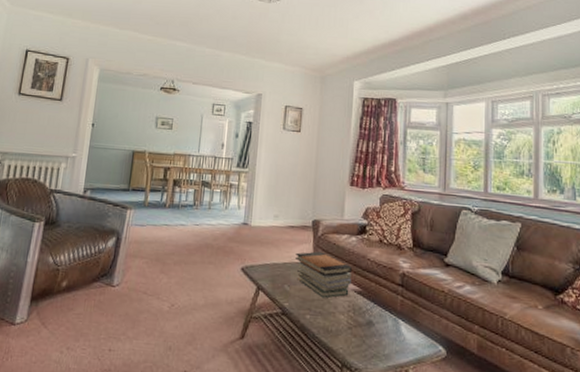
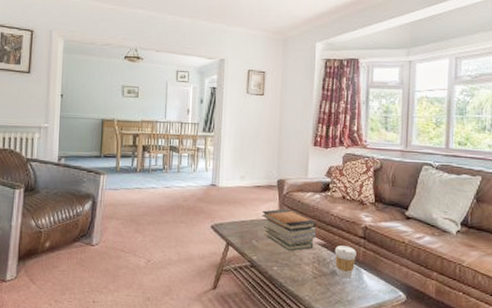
coffee cup: none [371,293,394,330] -> present [334,245,357,279]

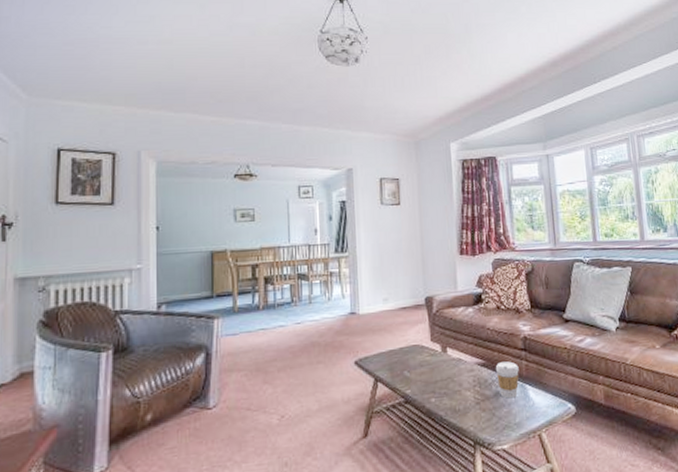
book stack: present [262,209,316,251] -> none [412,329,473,378]

